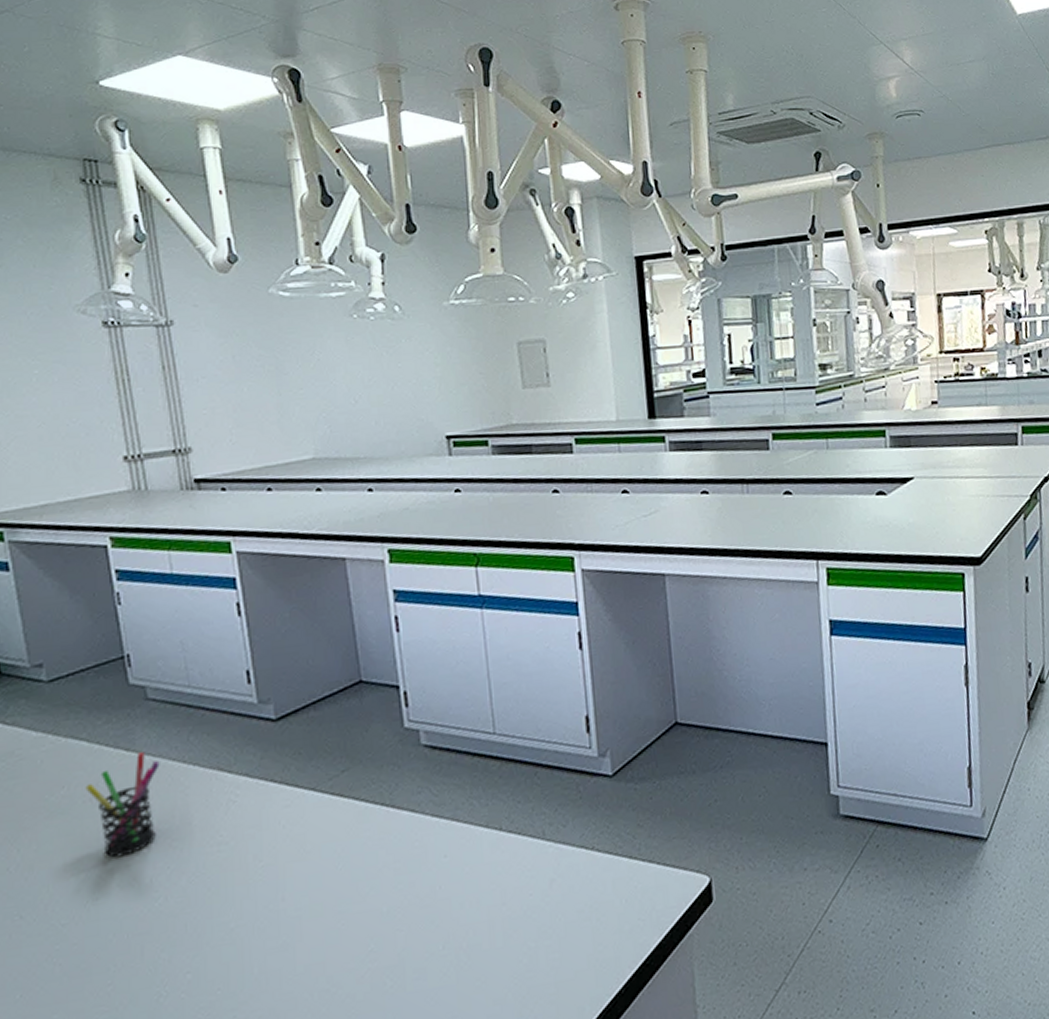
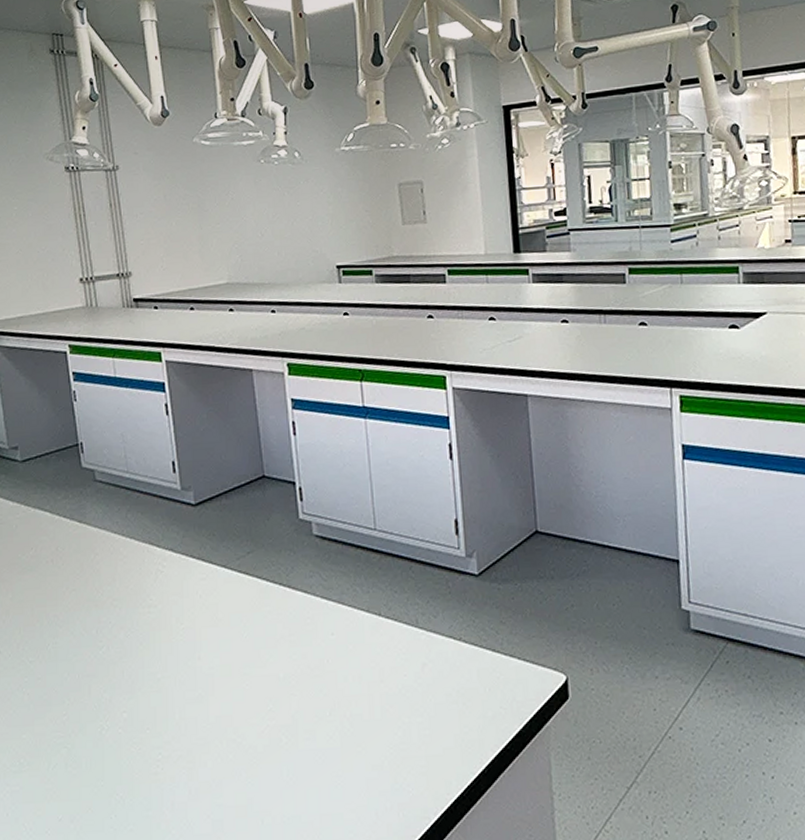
pen holder: present [85,752,160,858] -> none [48,524,105,610]

